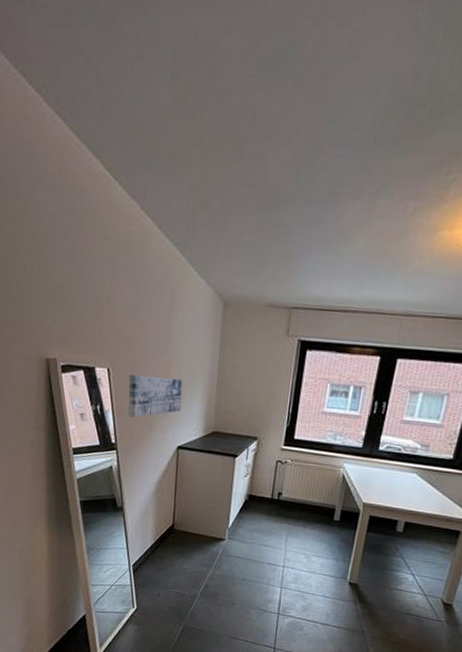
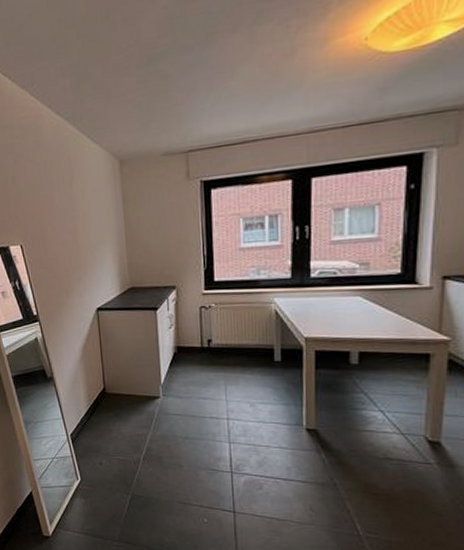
wall art: present [128,374,183,418] -> none [41,242,94,287]

